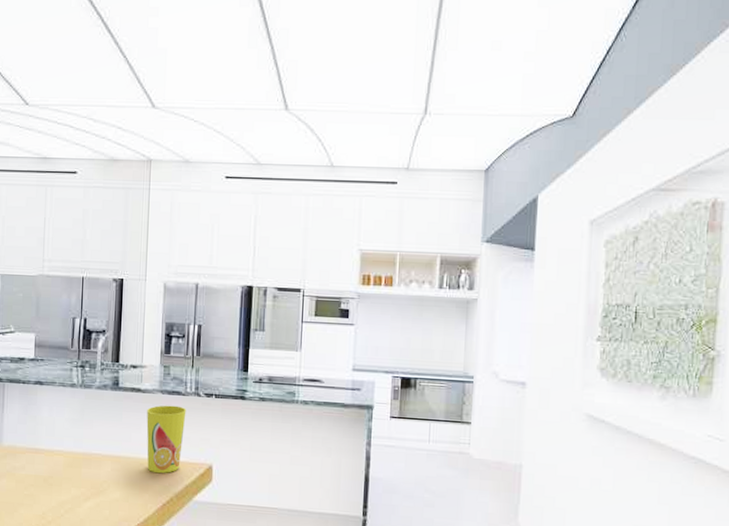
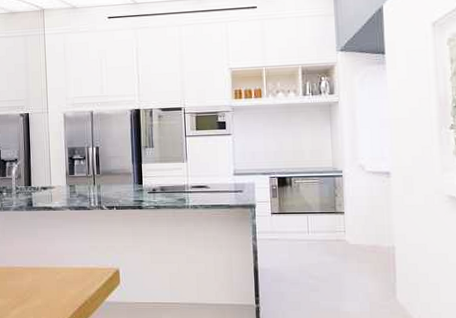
cup: present [146,405,186,474] -> none [58,219,93,280]

